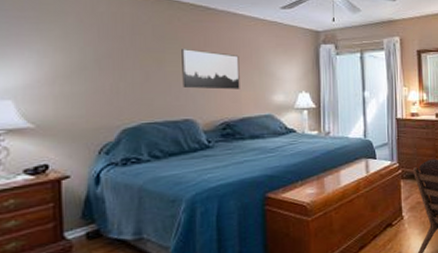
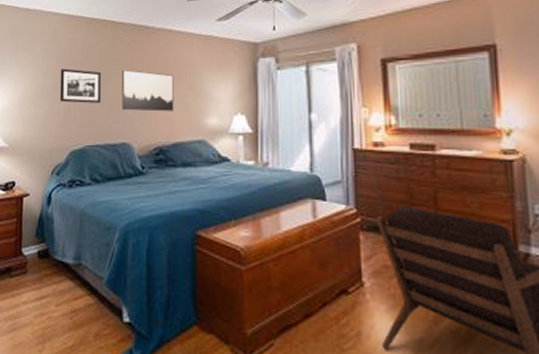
picture frame: none [103,44,158,81] -> present [59,68,102,103]

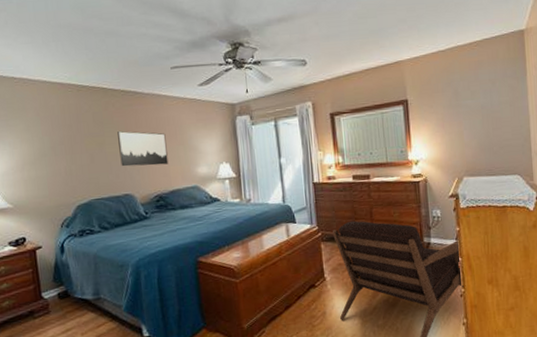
picture frame: present [59,68,102,103] -> none [56,132,101,164]

